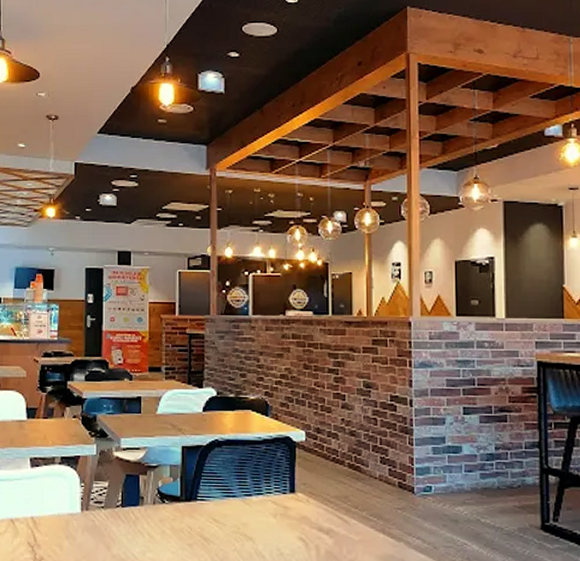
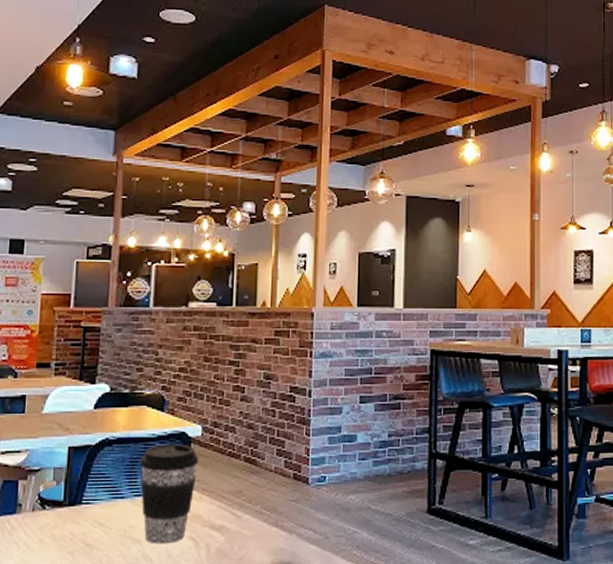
coffee cup: none [248,447,304,543] -> present [140,444,199,544]

